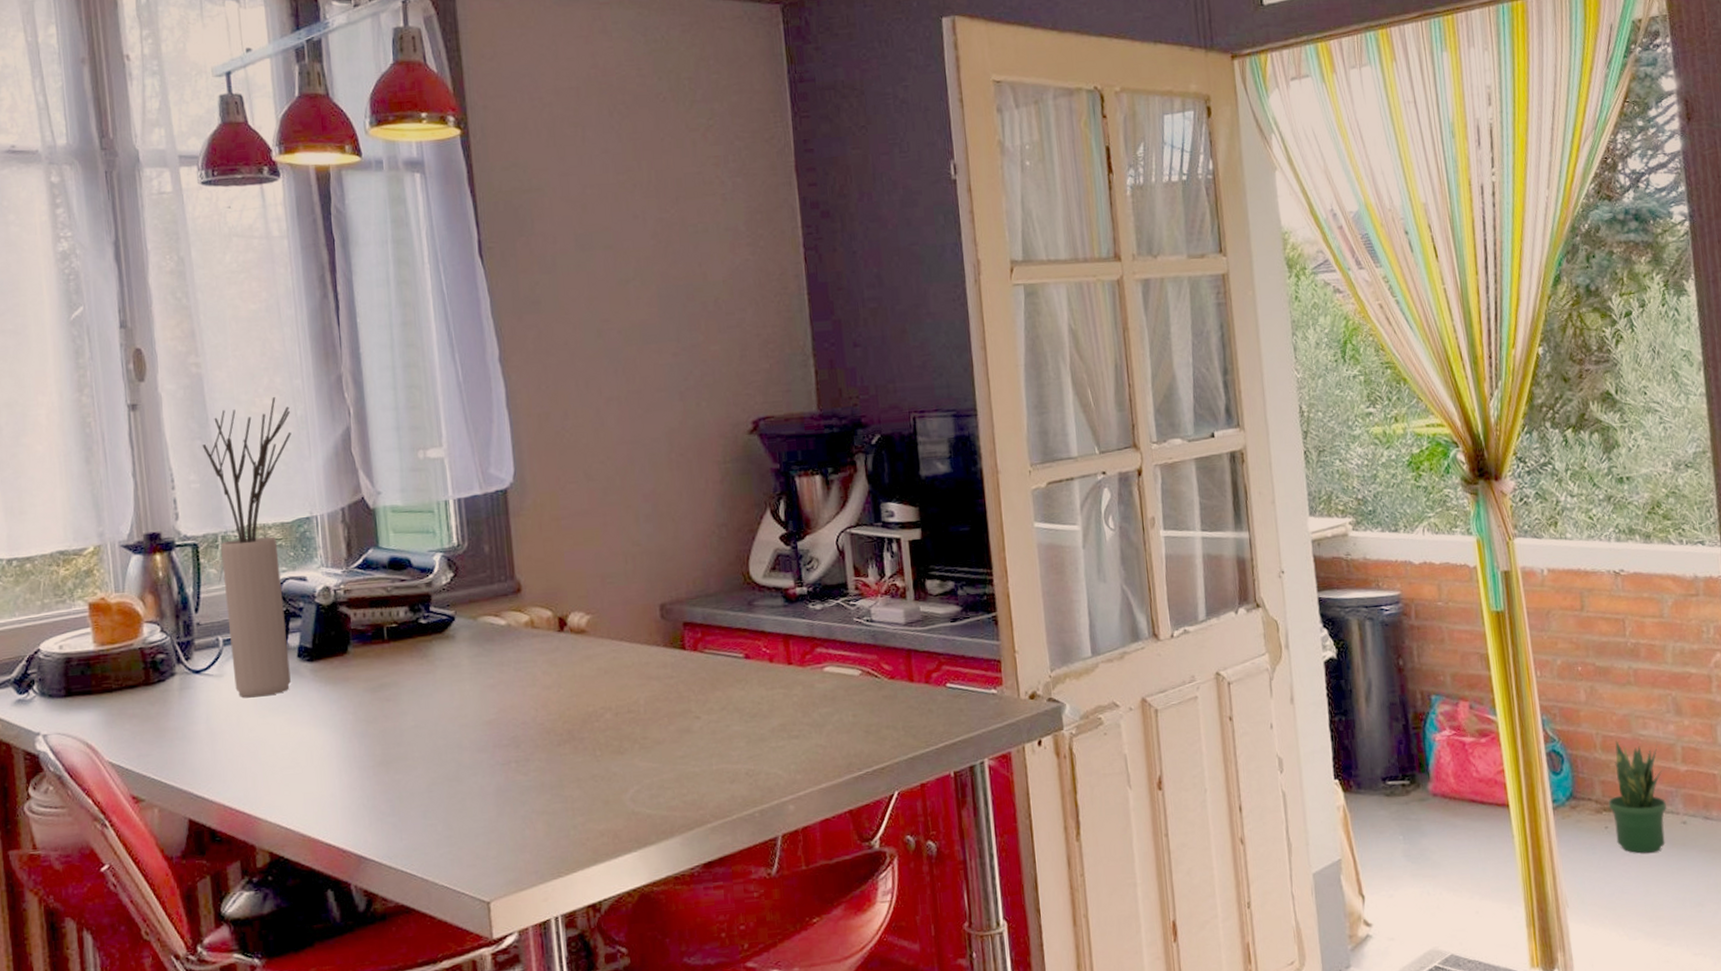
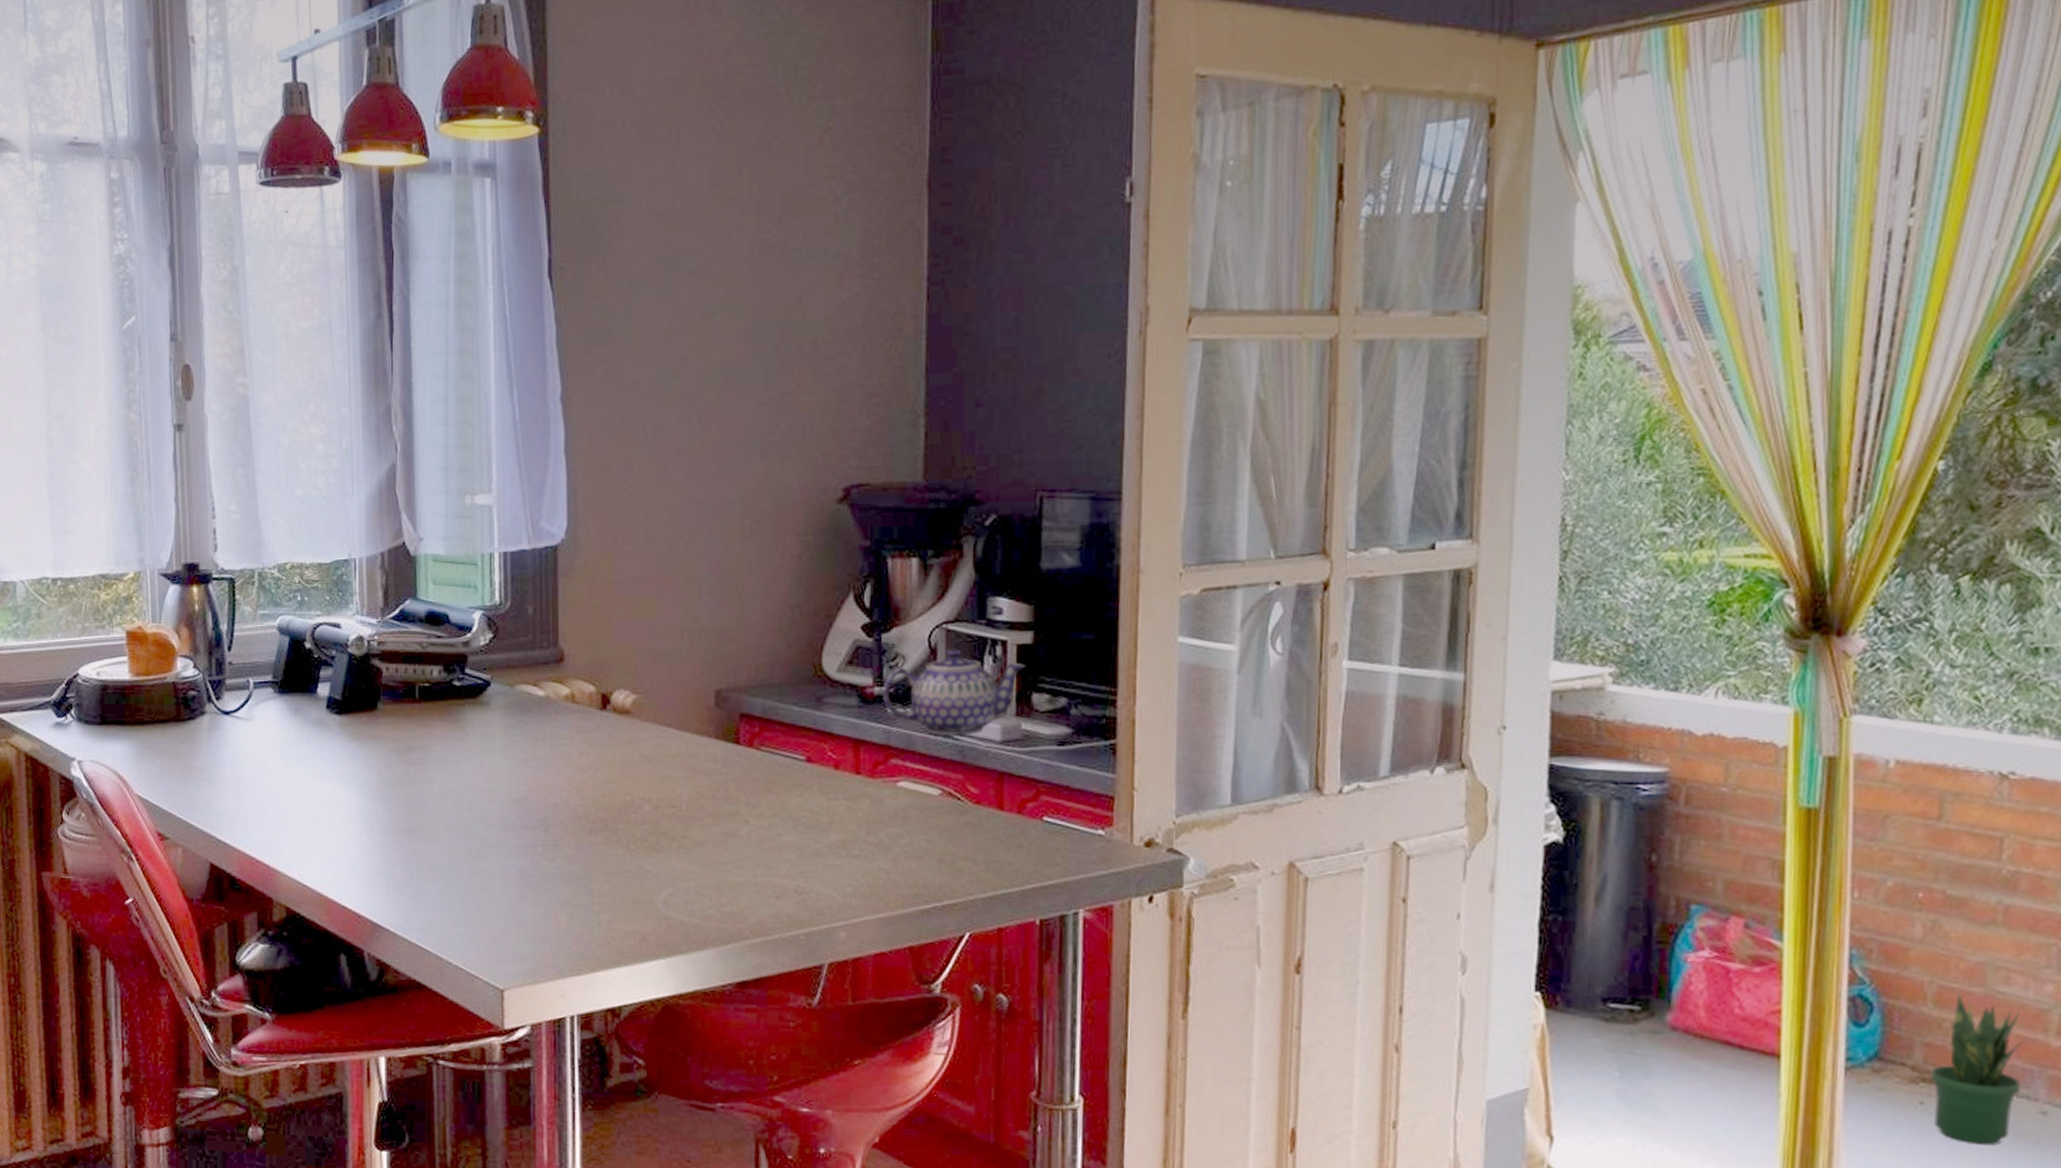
vase: present [202,397,291,698] -> none [244,426,335,746]
teapot: none [803,548,918,624] -> present [883,648,1025,737]

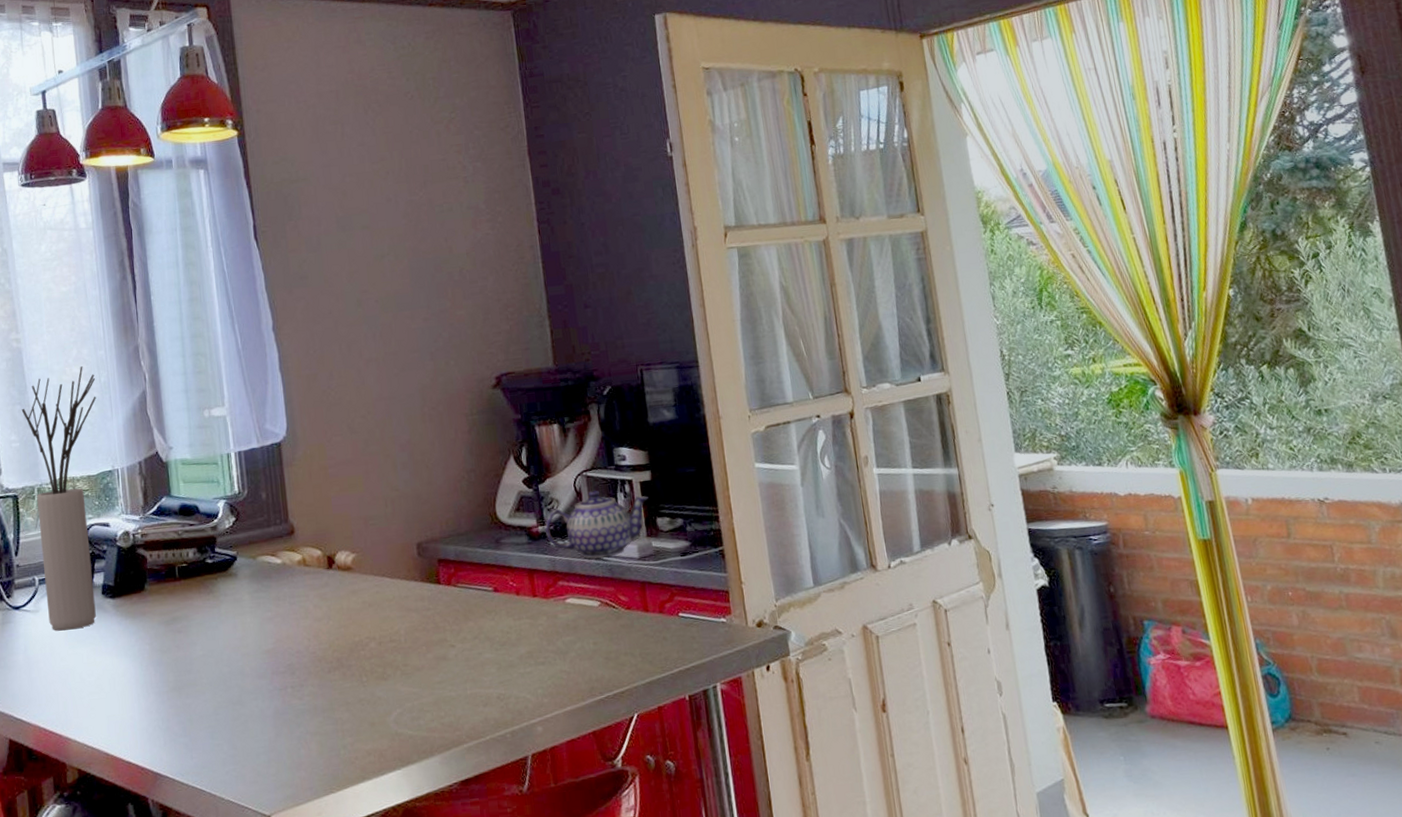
vase: none [244,426,335,746] -> present [21,366,96,631]
planter: present [1930,993,2030,1144] -> none [1328,662,1390,774]

